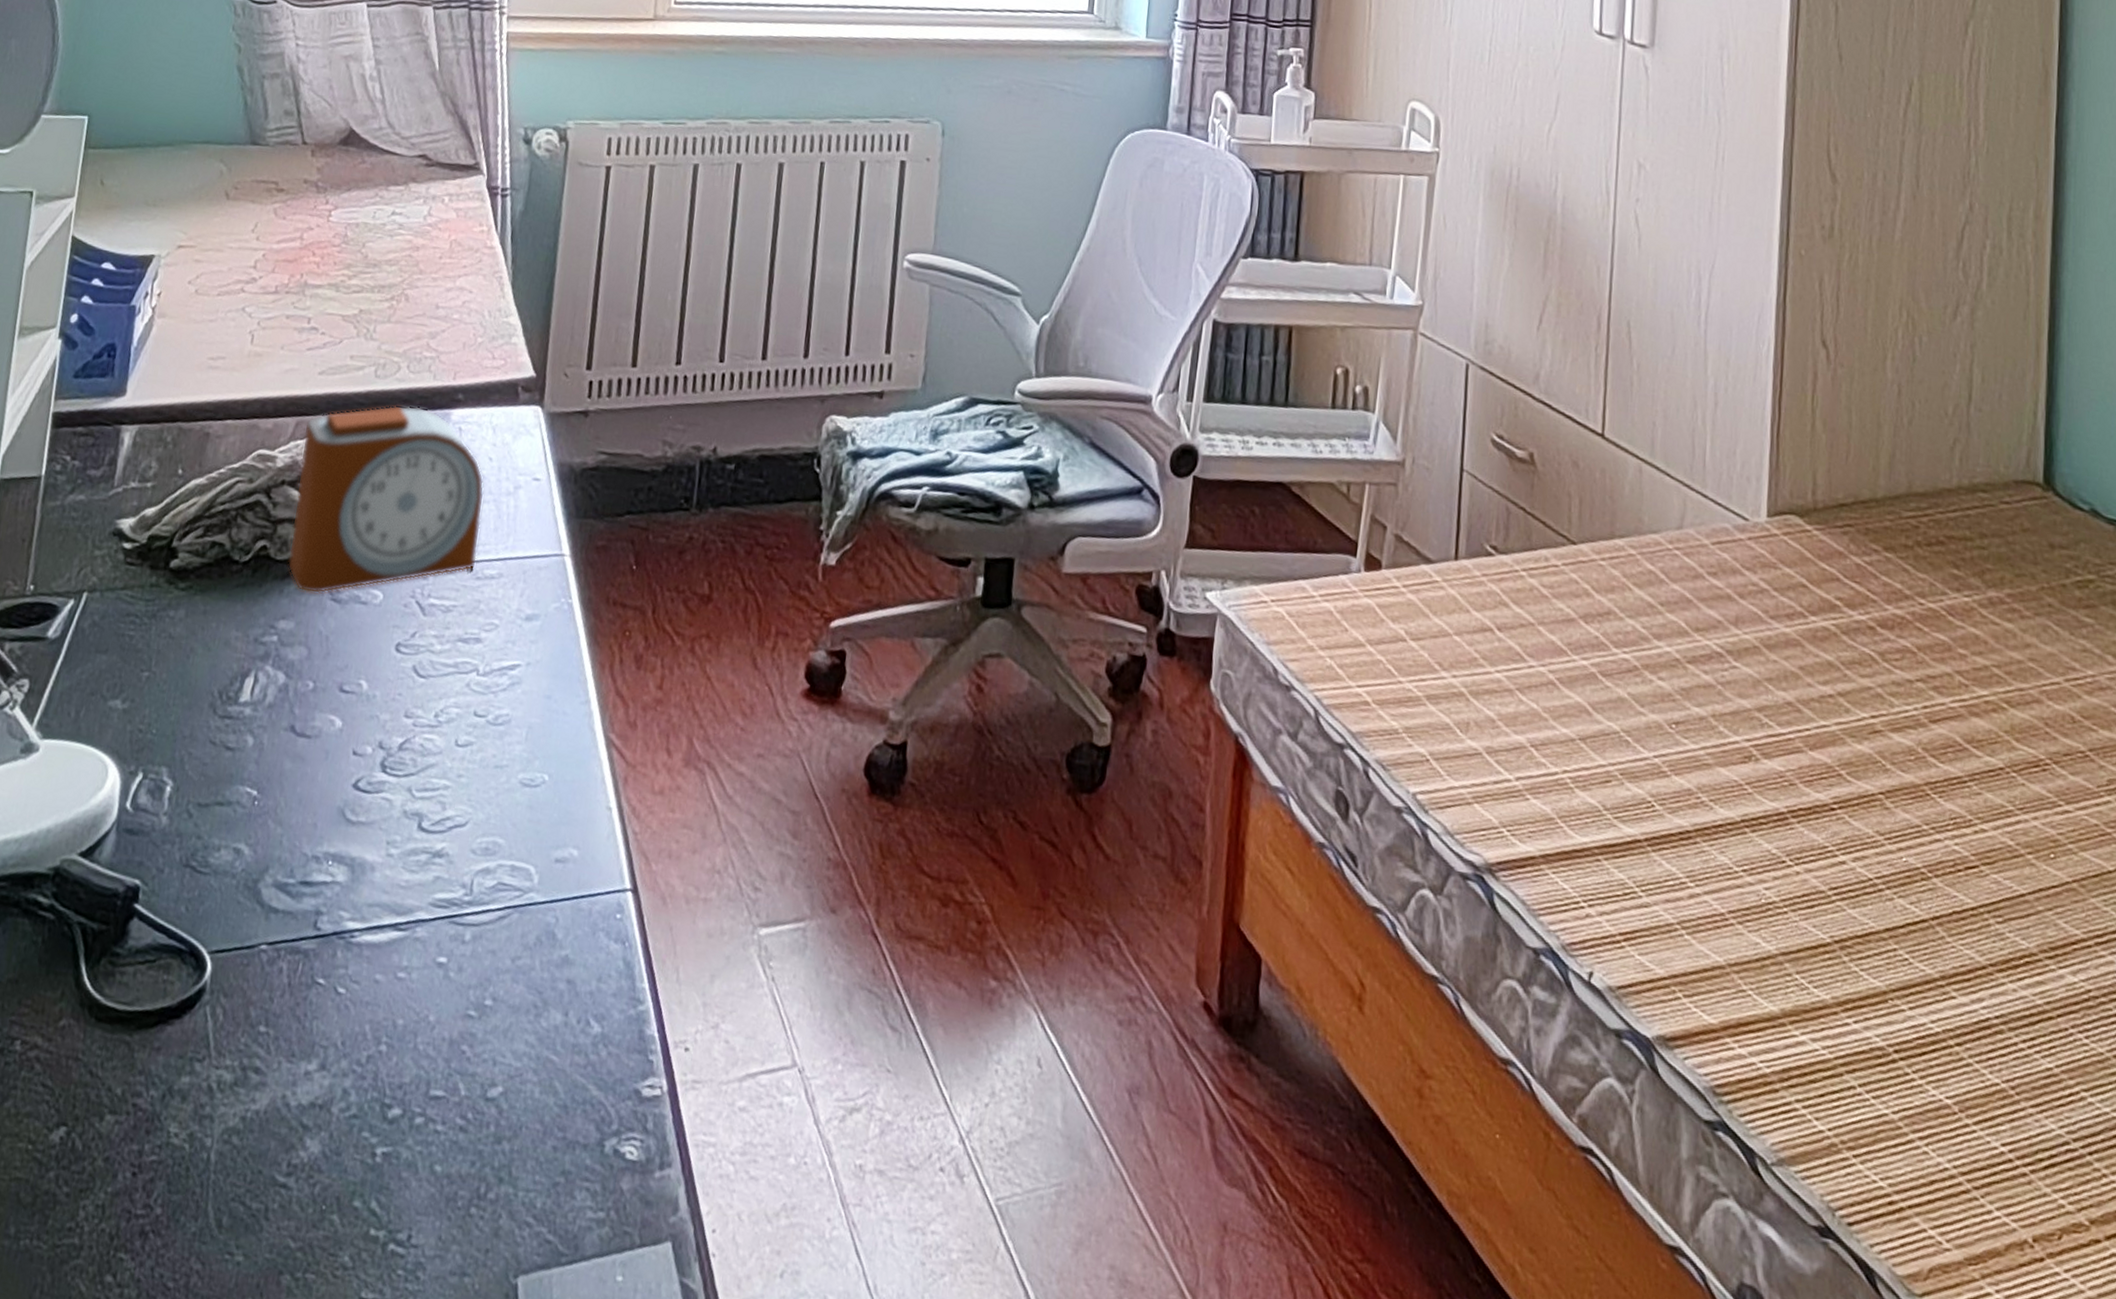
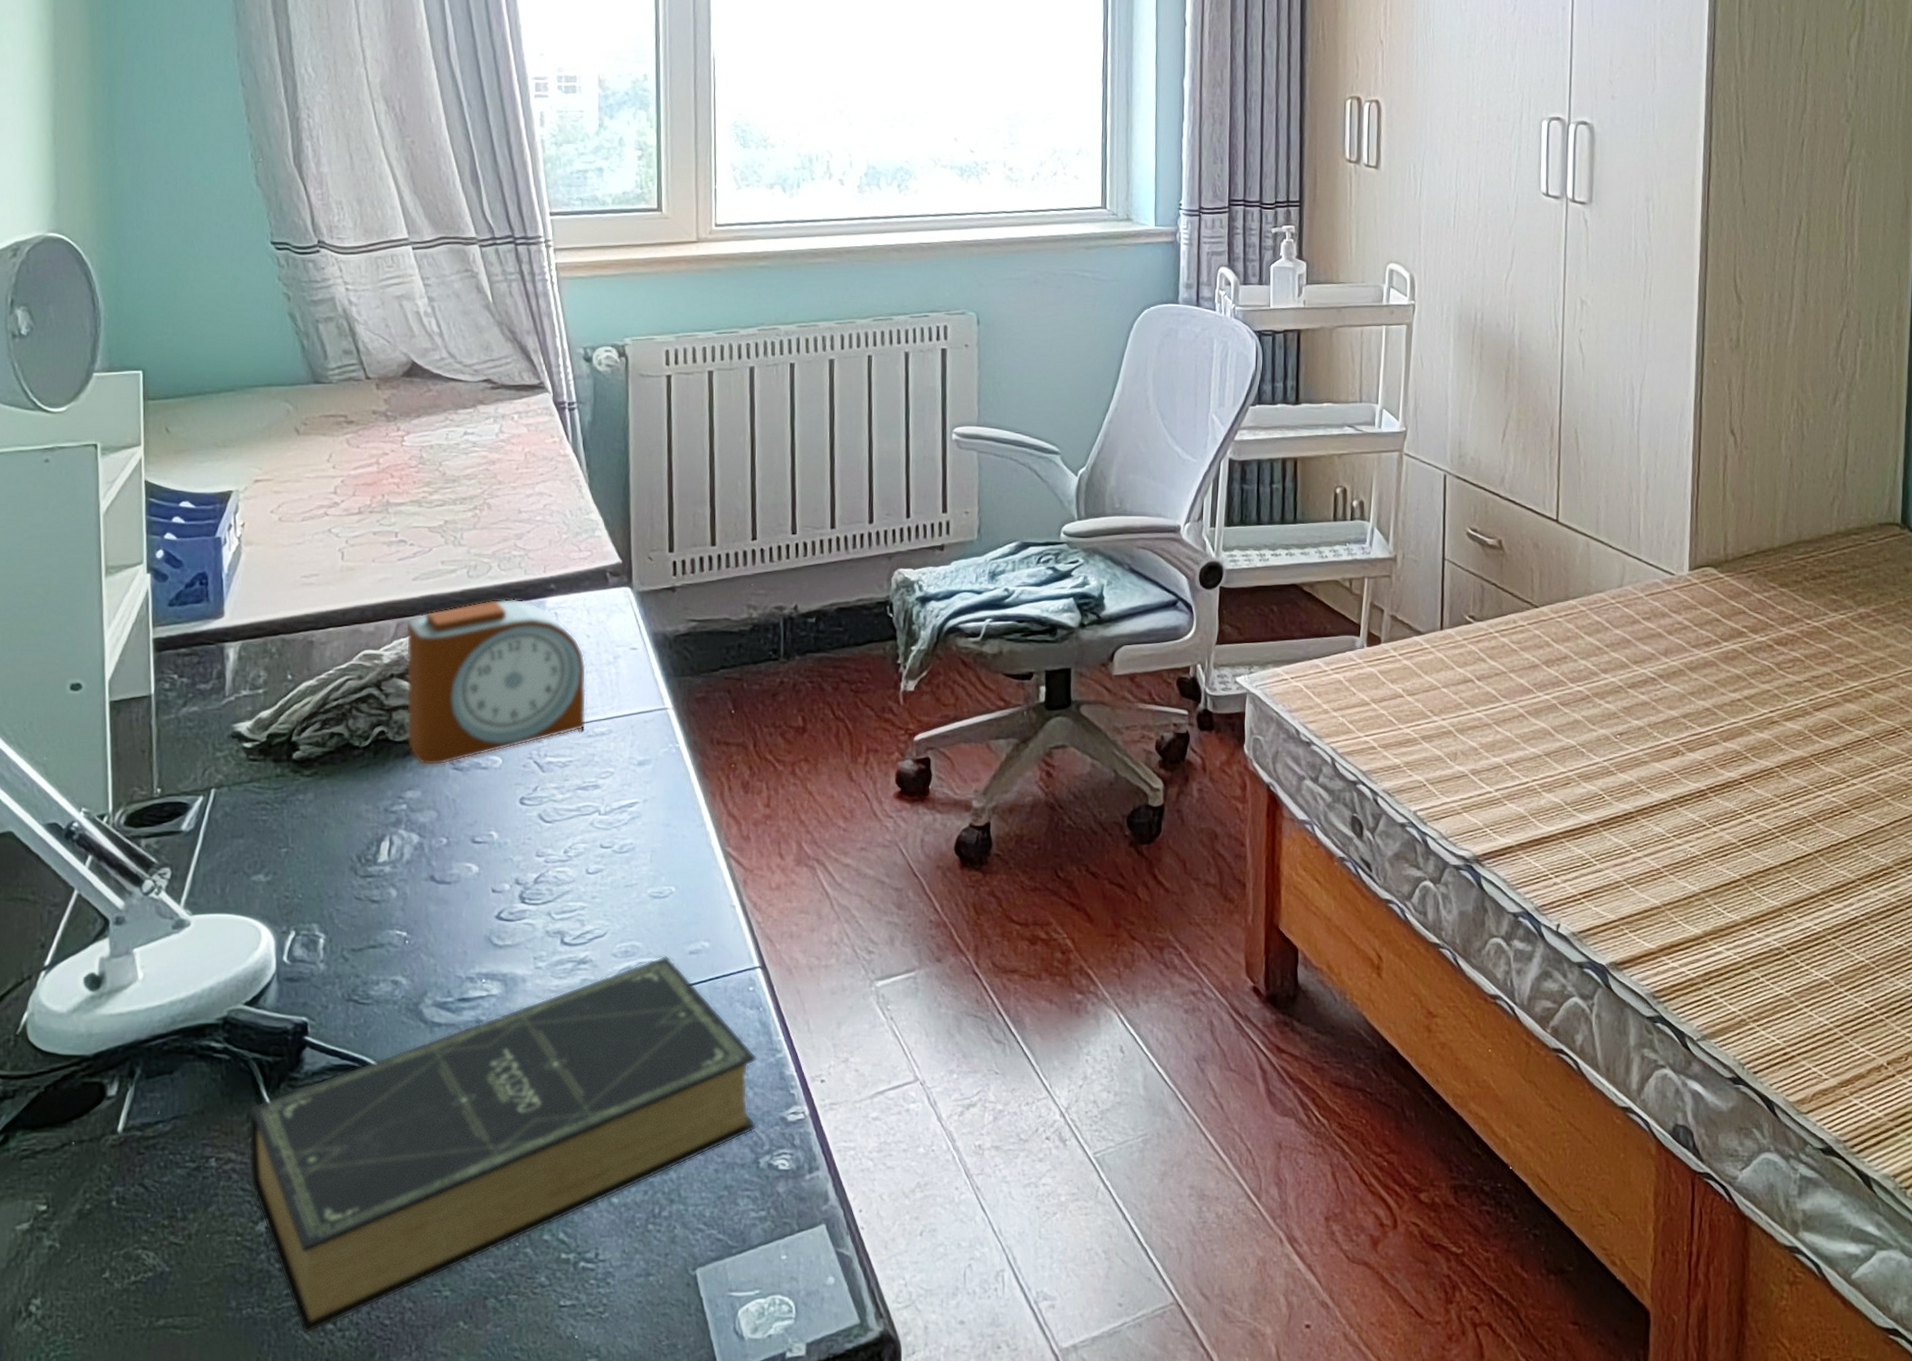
book: none [52,859,616,1284] -> present [248,955,757,1334]

